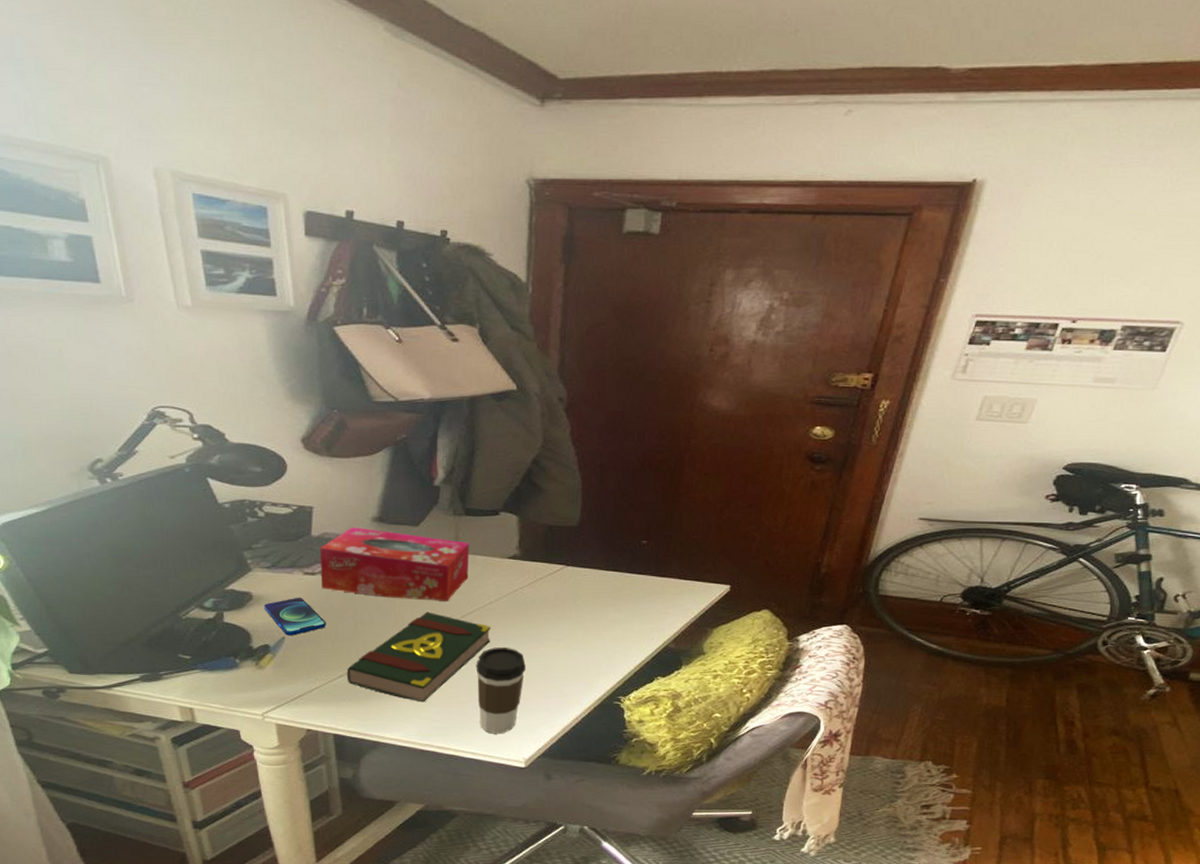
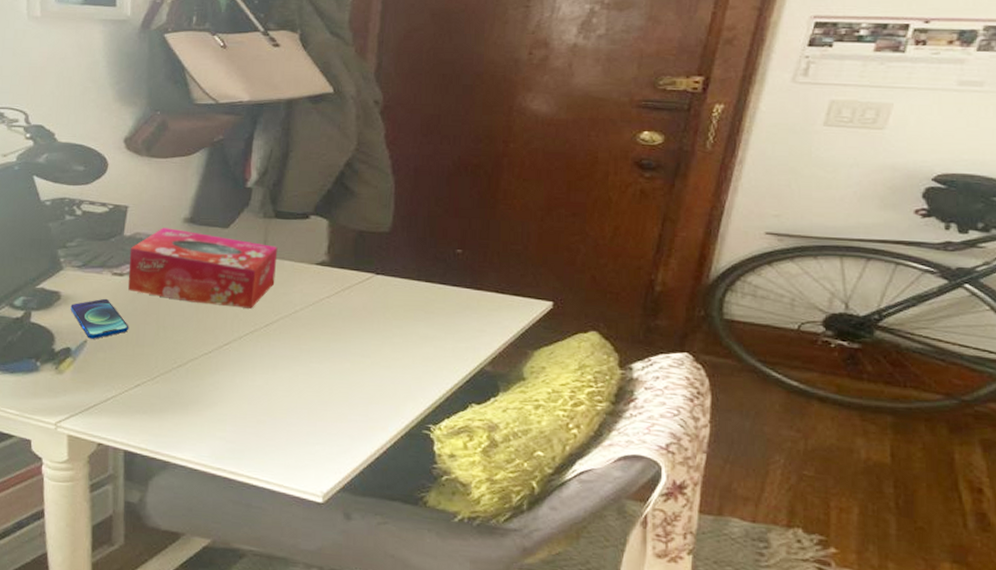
book: present [346,612,491,703] -> none [143,319,294,420]
coffee cup: present [476,647,526,734] -> none [276,361,329,461]

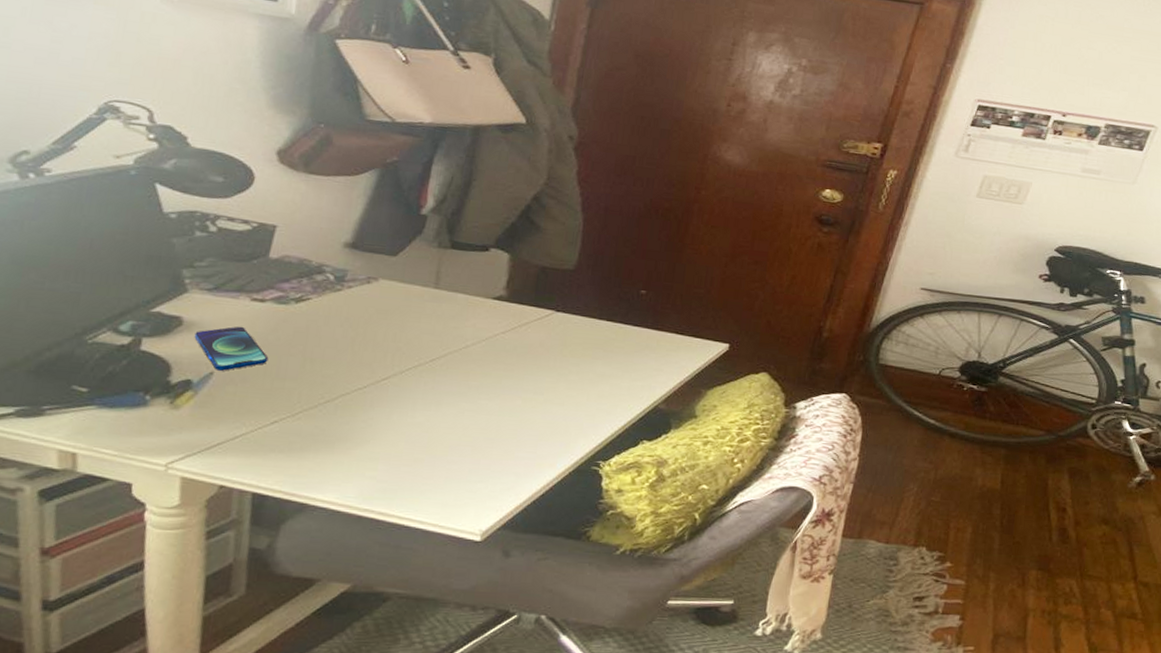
tissue box: present [128,227,278,309] -> none [270,251,452,342]

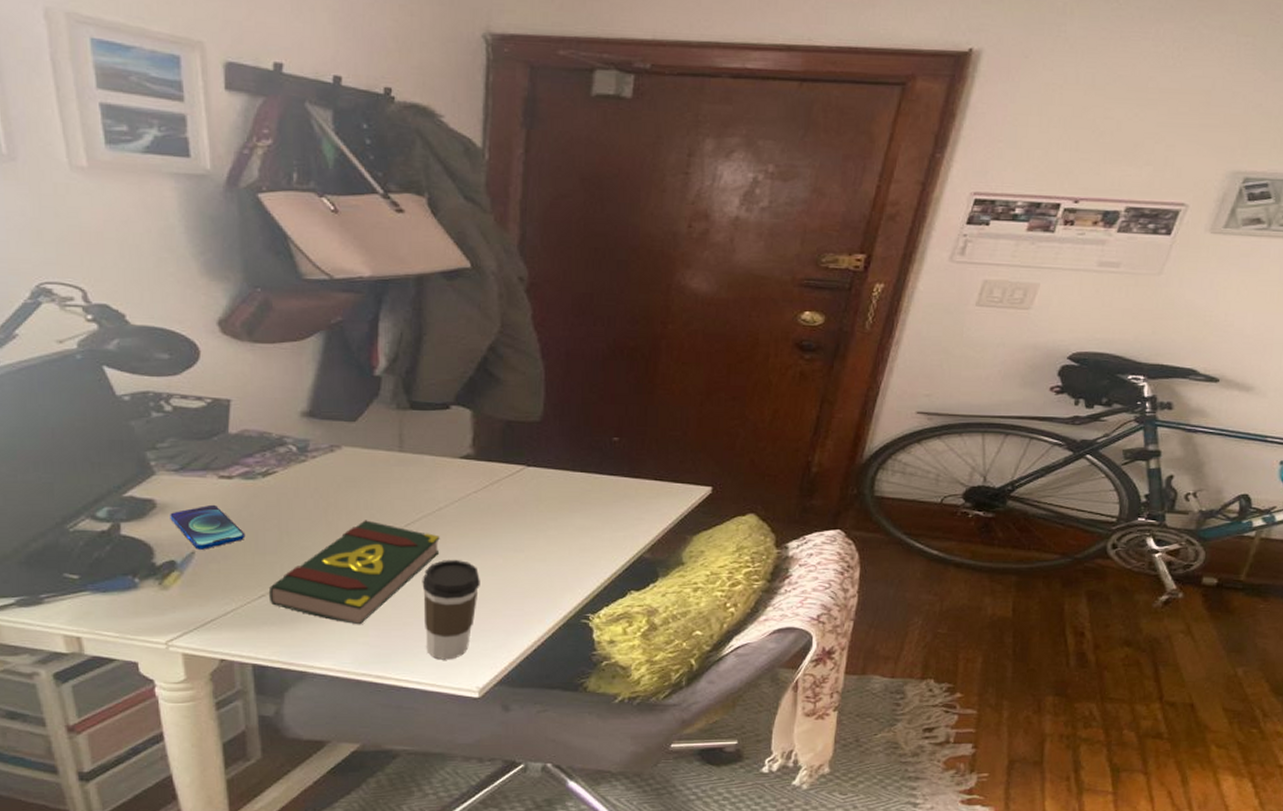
book: none [281,352,463,458] -> present [268,520,440,625]
coffee cup: none [433,397,497,500] -> present [422,560,480,660]

